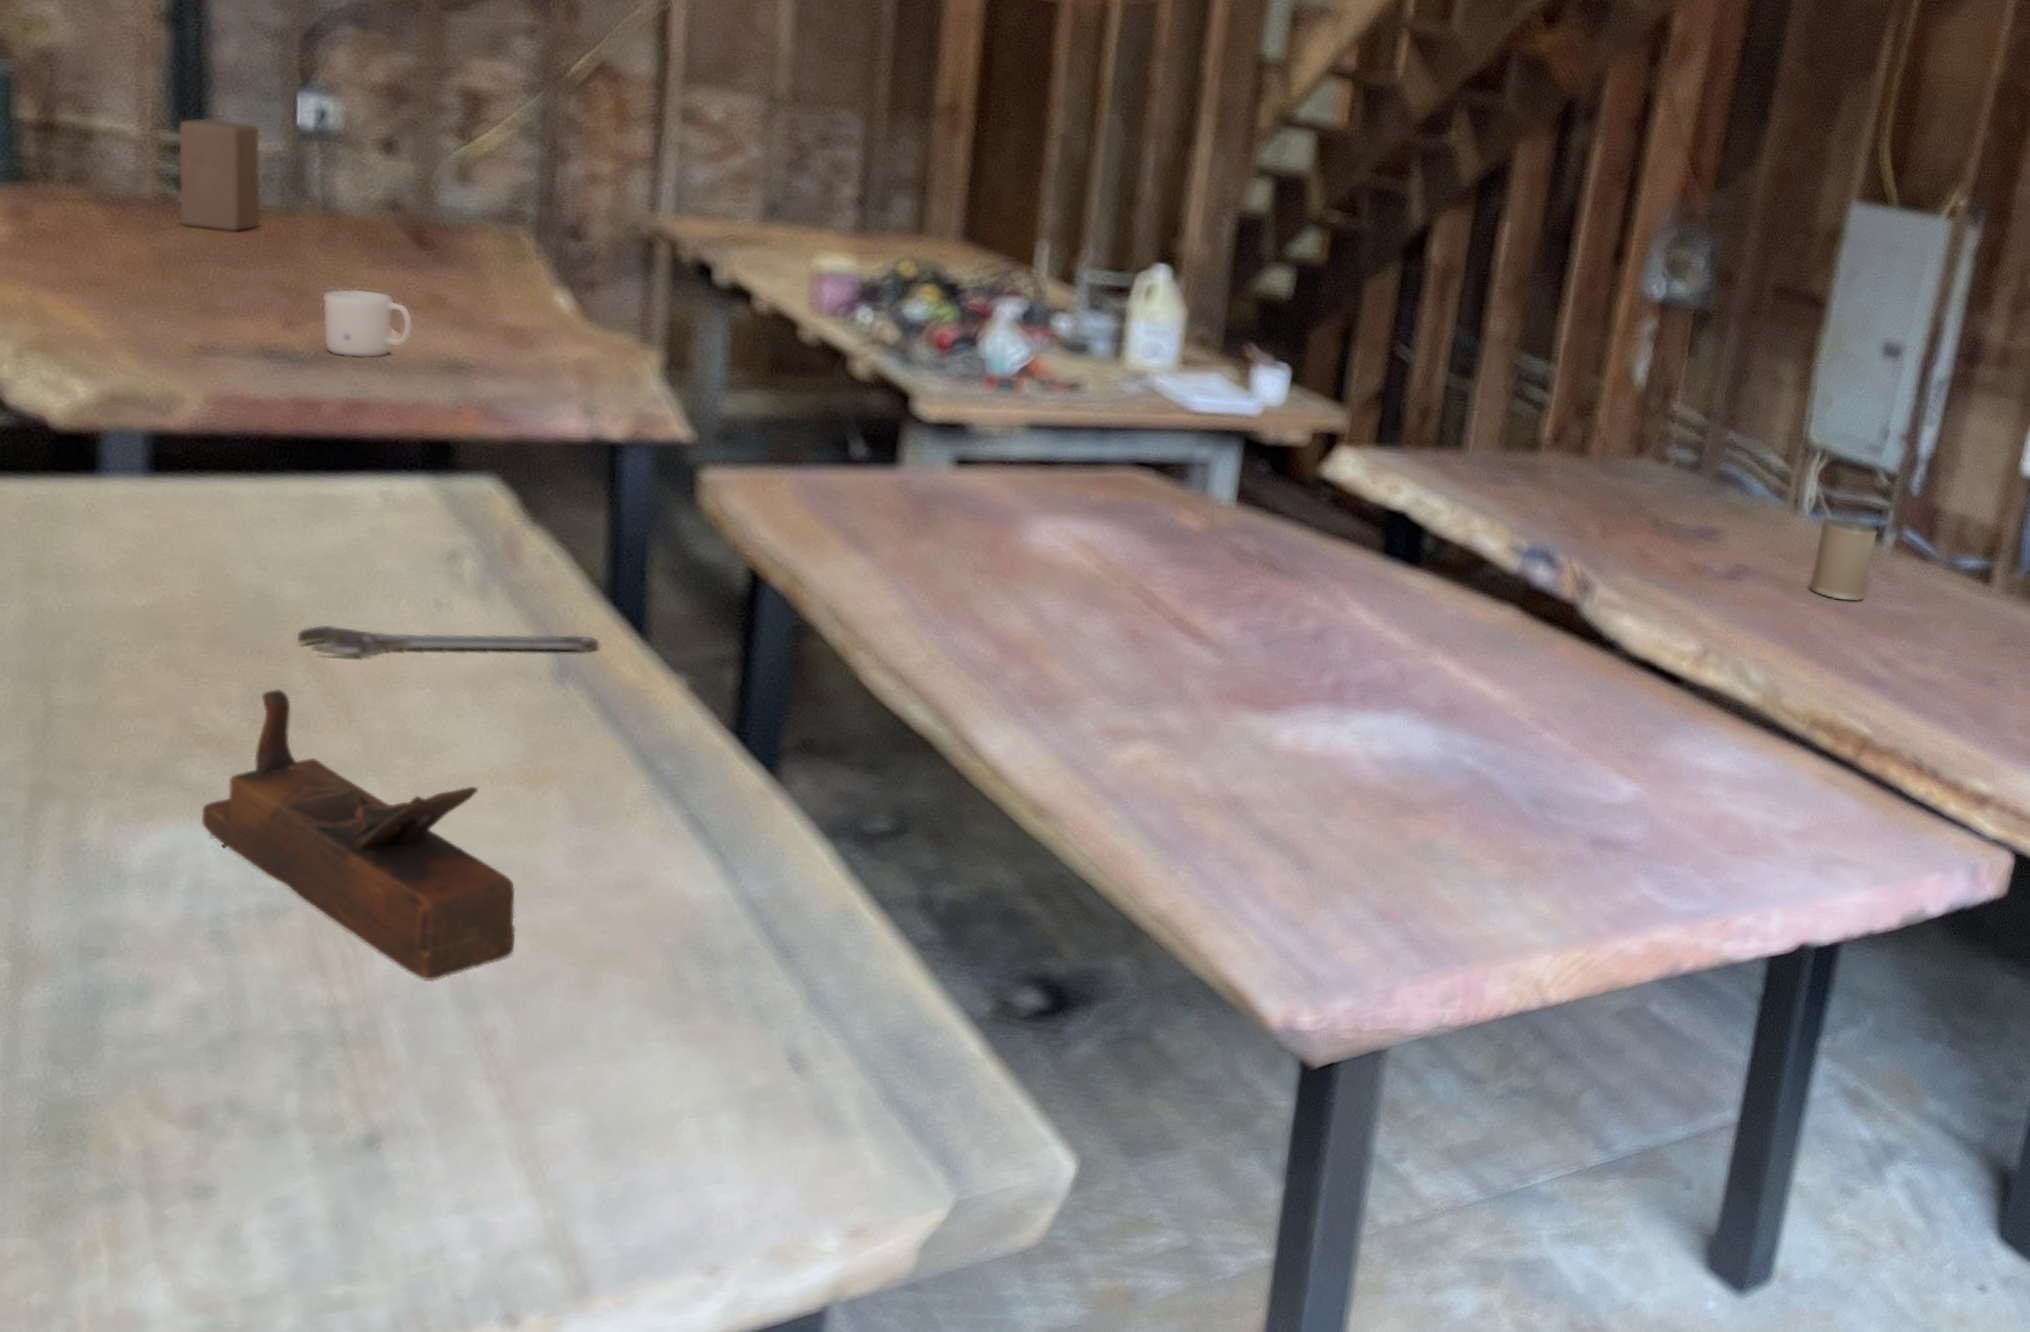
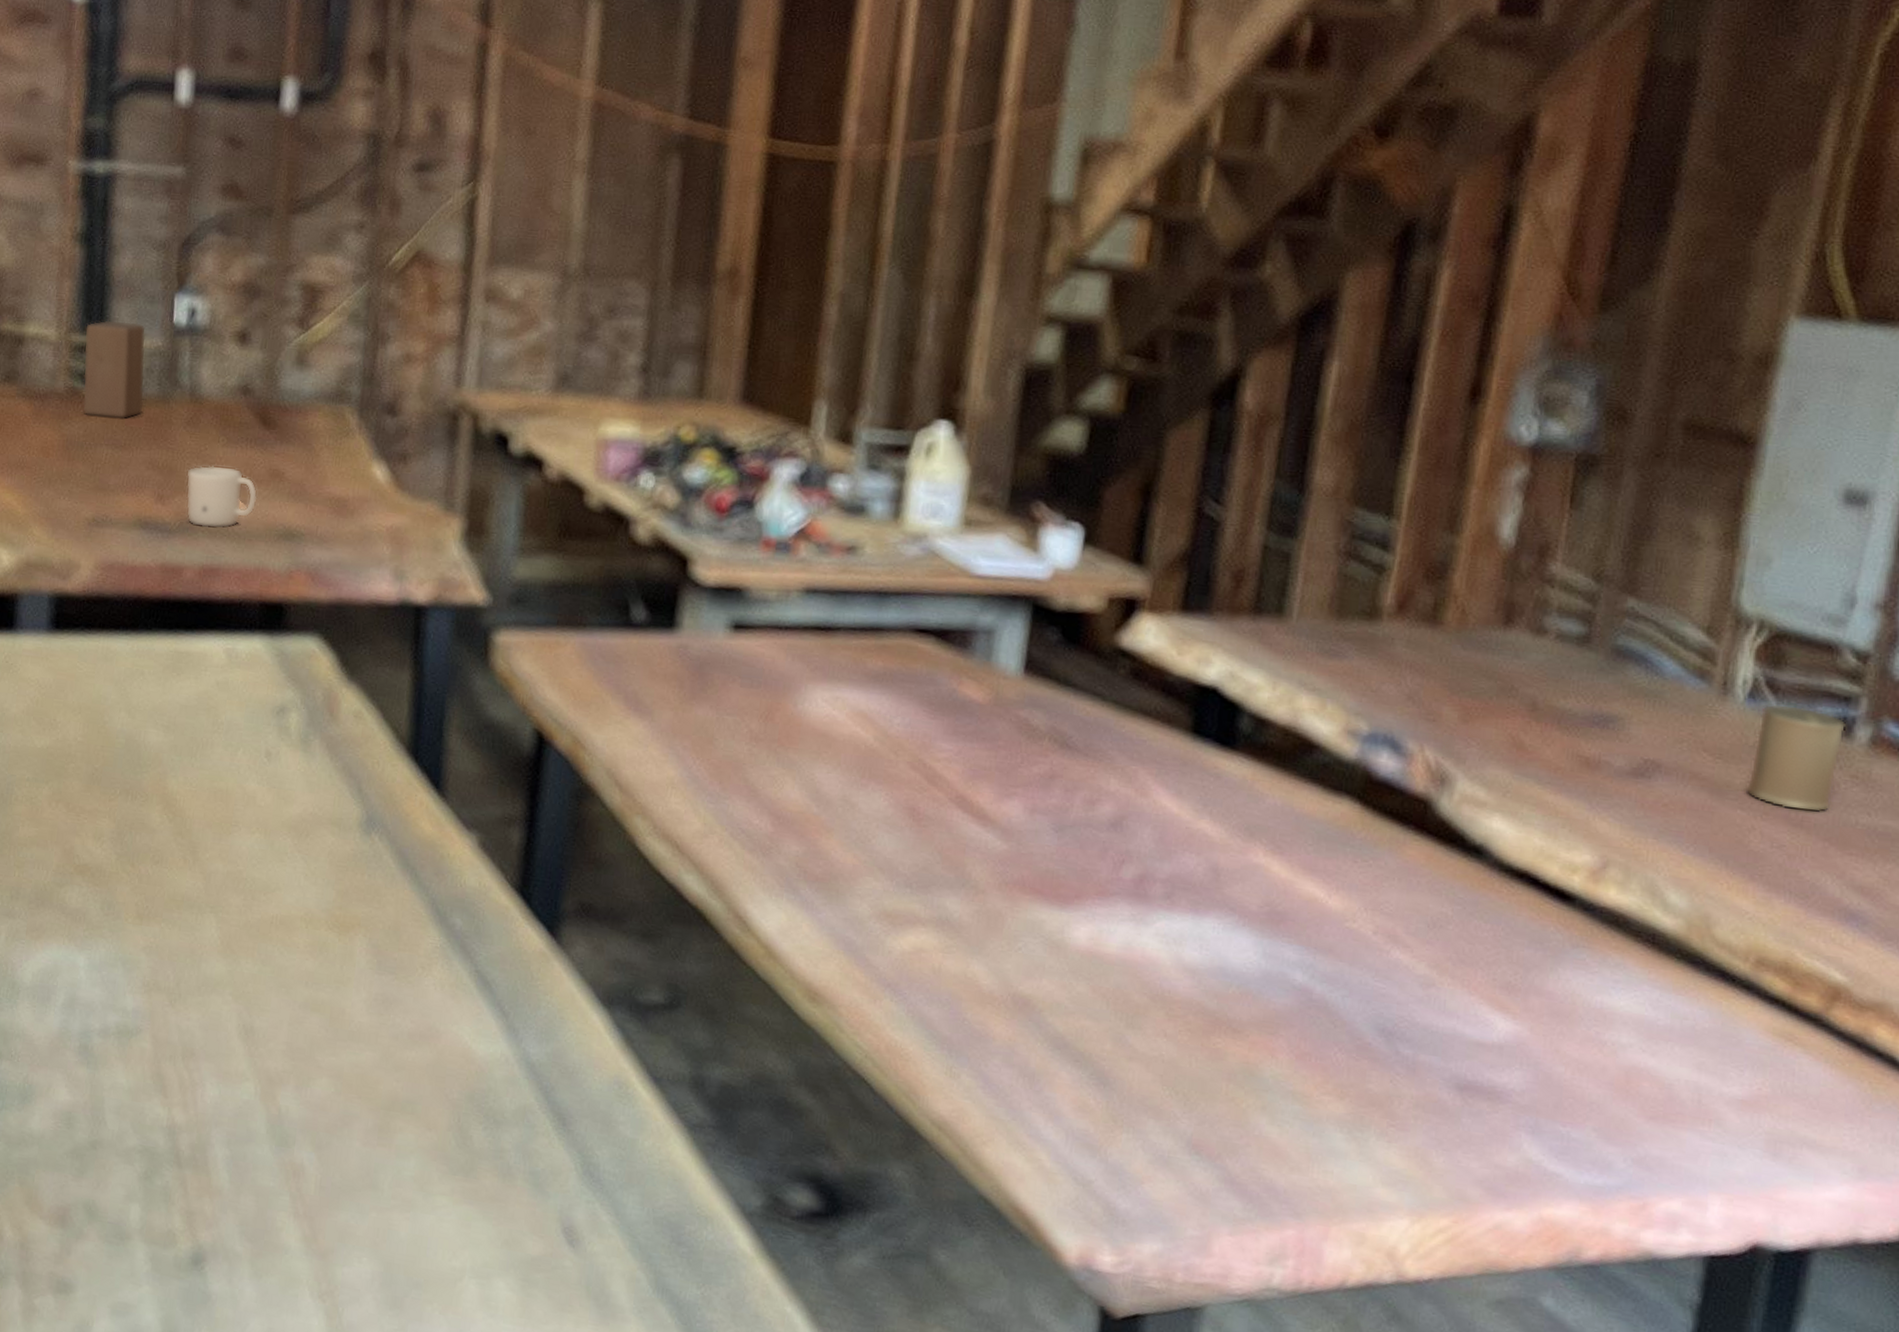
hand plane: present [201,688,516,978] -> none [77,826,324,1109]
wrench: present [297,624,600,657] -> none [156,769,402,805]

